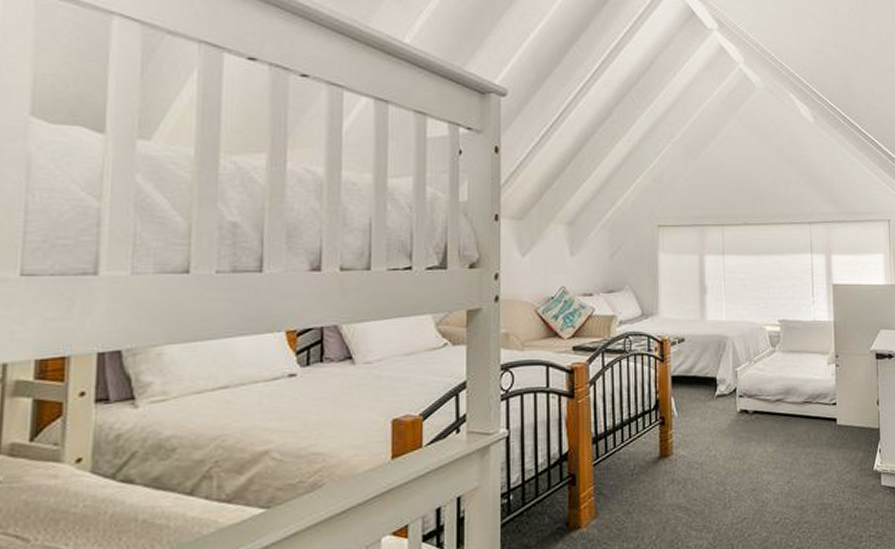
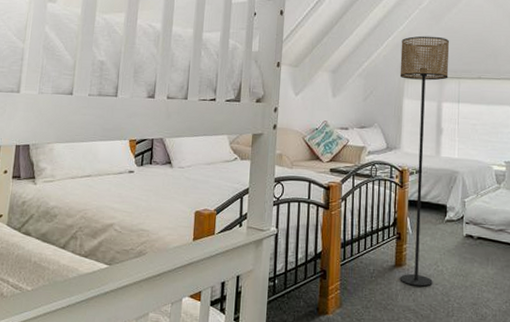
floor lamp: none [652,175,710,479] -> present [399,36,450,287]

